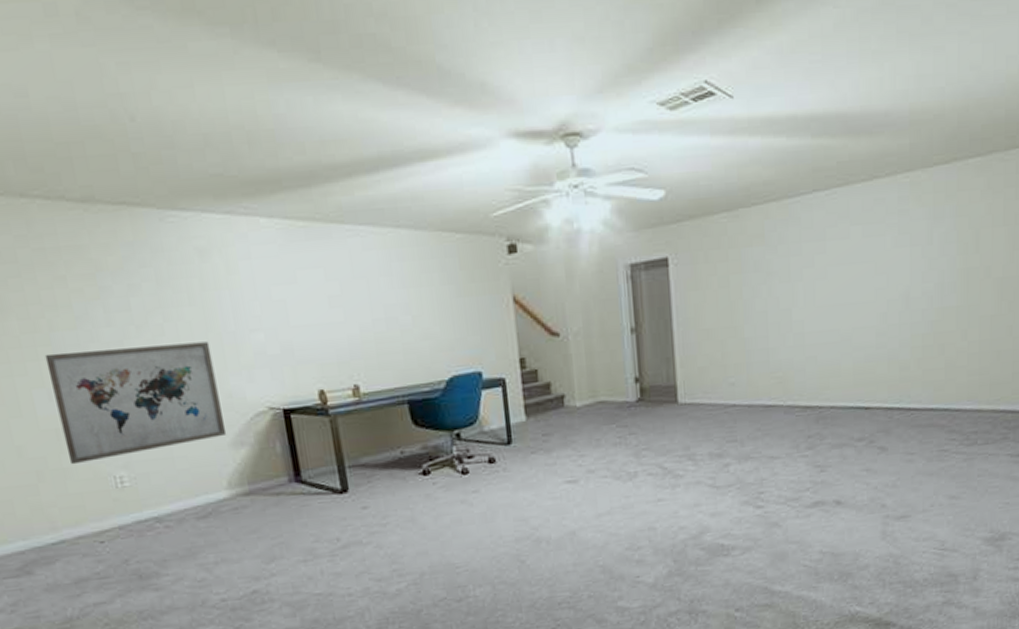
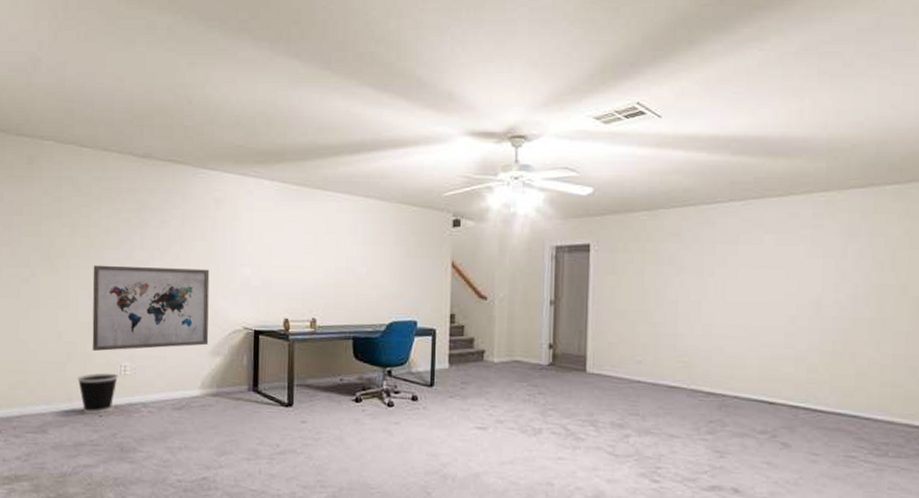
wastebasket: none [58,487,115,542] -> present [77,373,118,414]

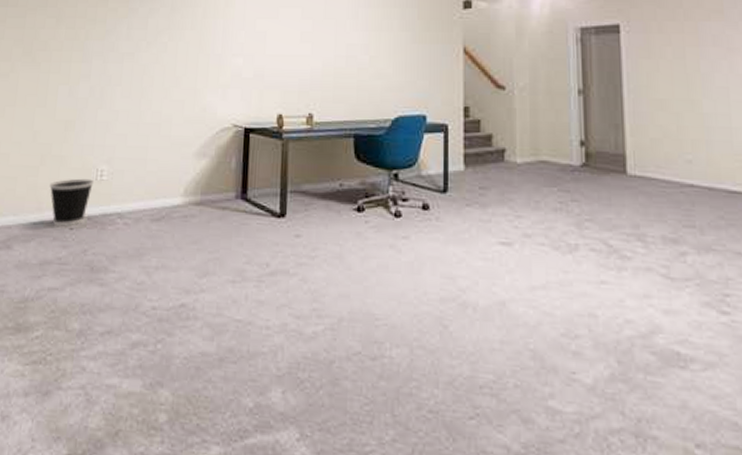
wall art: present [92,265,210,352] -> none [68,57,199,154]

